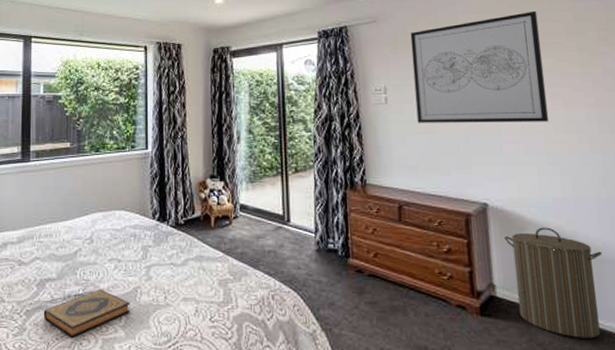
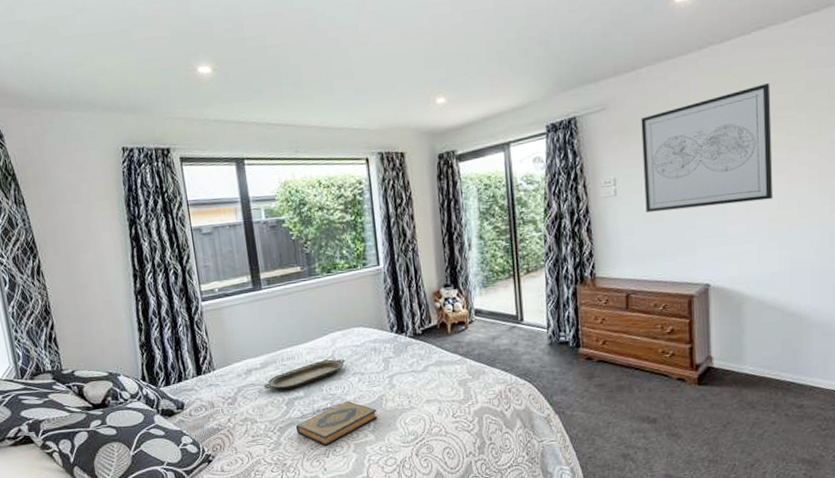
serving tray: none [17,241,104,269] -> present [263,359,346,390]
laundry hamper: present [504,227,602,339] -> none [724,300,810,395]

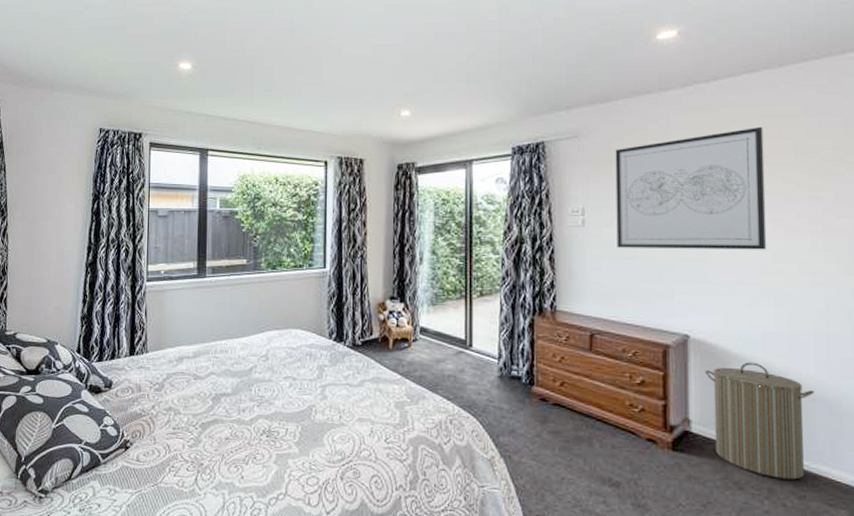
serving tray: present [263,359,346,390] -> none [193,358,279,384]
hardback book: present [295,401,378,446] -> none [218,406,305,452]
laundry hamper: none [724,300,810,395] -> present [705,362,814,480]

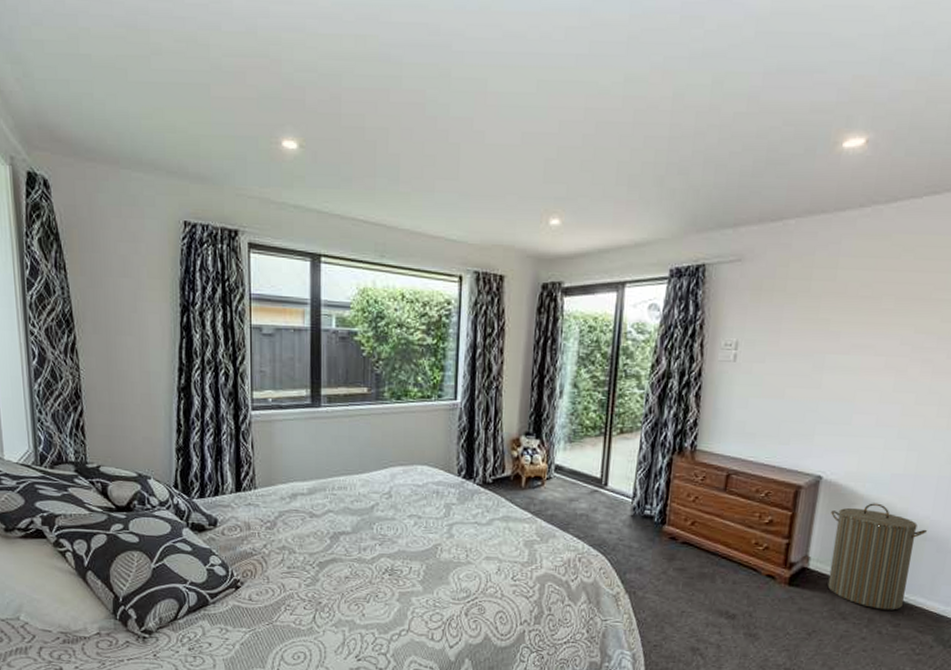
wall art: present [615,126,767,250] -> none [765,257,933,392]

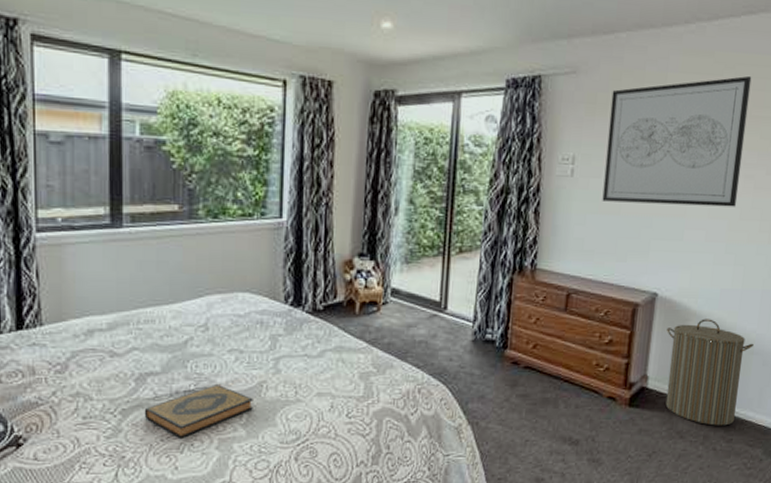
hardback book: none [337,545,429,590] -> present [144,385,253,438]
wall art: none [765,257,933,392] -> present [602,75,752,207]

